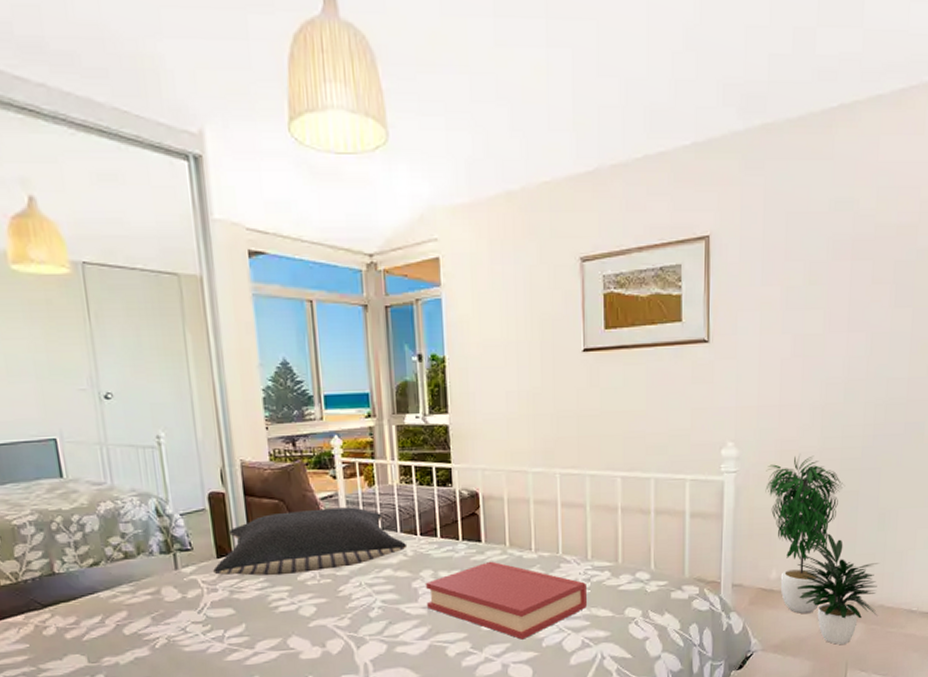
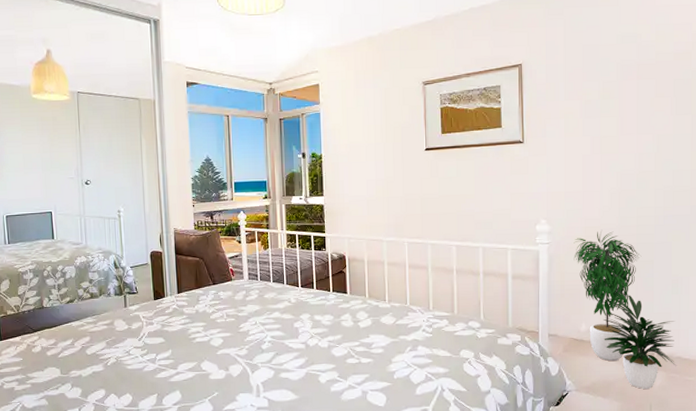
pillow: present [213,507,408,576] -> none [151,264,291,315]
hardback book: present [426,561,588,640] -> none [305,308,430,372]

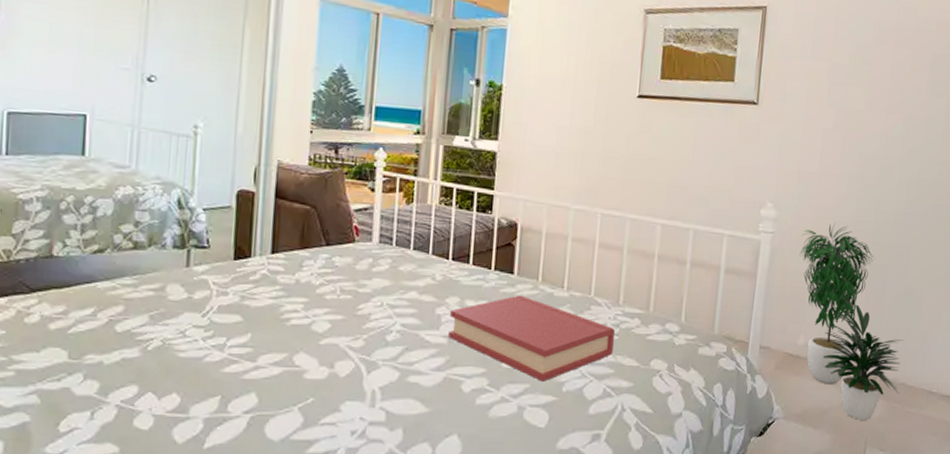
hardback book: none [305,308,430,372] -> present [448,295,615,382]

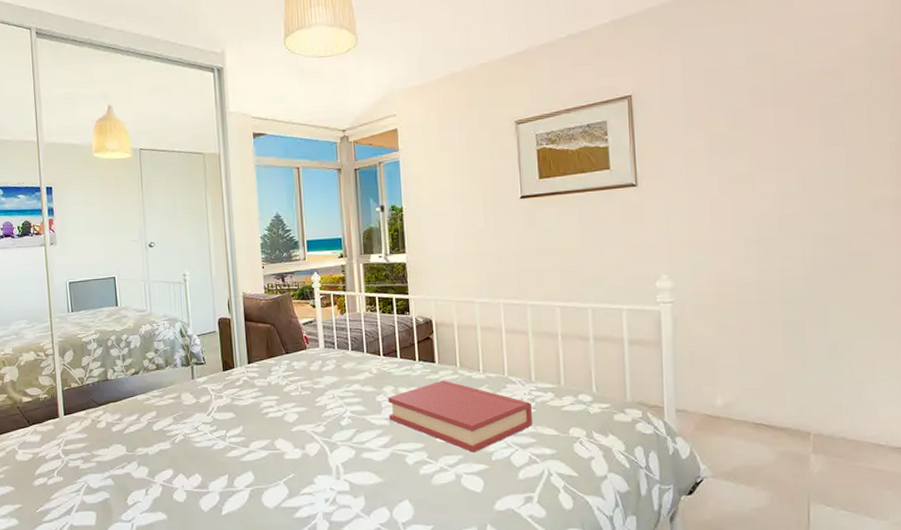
potted plant: present [799,224,904,420] -> none [703,287,840,476]

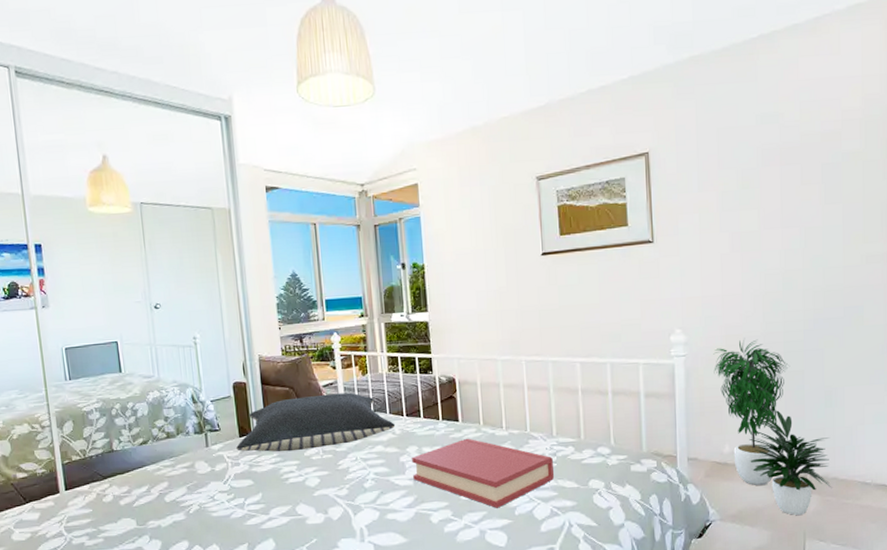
pillow: none [220,331,373,387] -> present [236,392,396,452]
potted plant: none [703,287,840,476] -> present [713,339,832,515]

